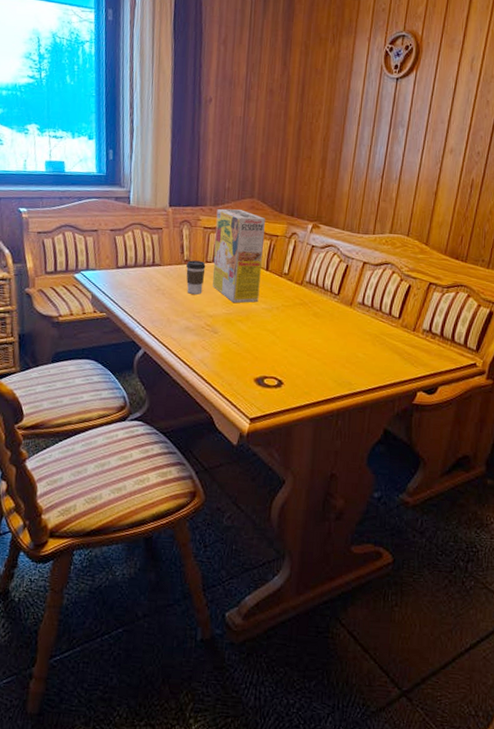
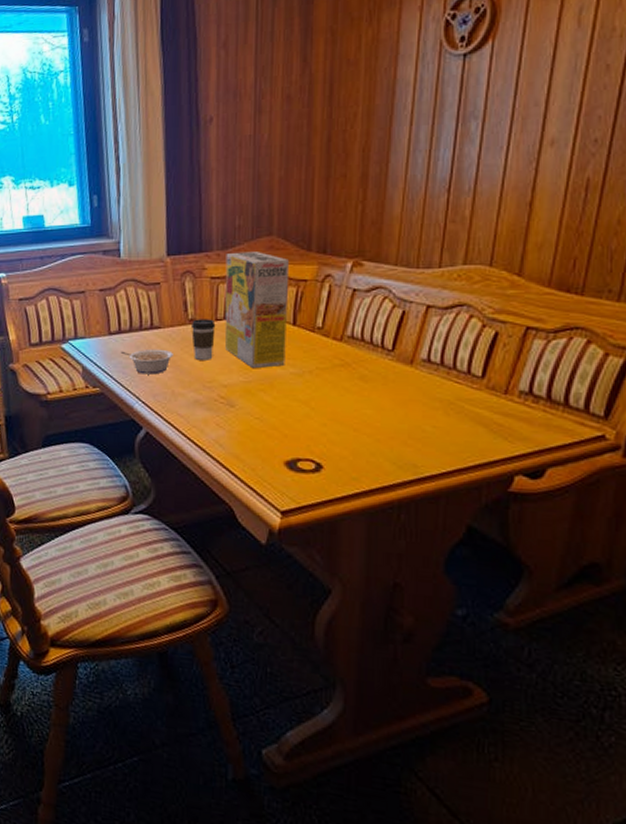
legume: none [125,282,170,304] -> present [120,349,173,375]

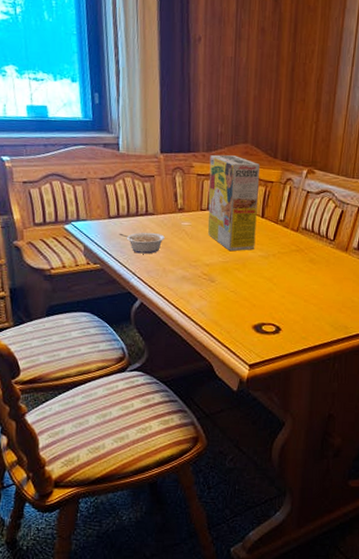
coffee cup: present [190,319,216,360] -> none [180,208,201,243]

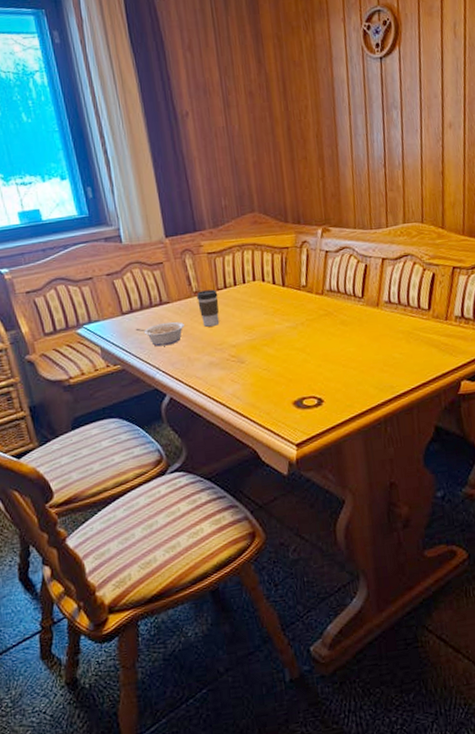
coffee cup: none [180,208,201,243] -> present [196,289,220,327]
cereal box: present [207,154,260,252] -> none [218,227,281,328]

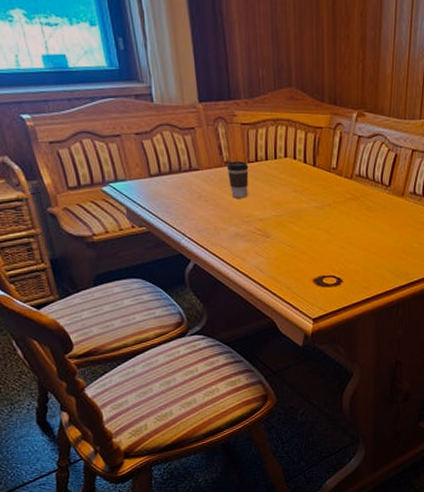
legume: present [135,321,185,347] -> none [162,189,213,213]

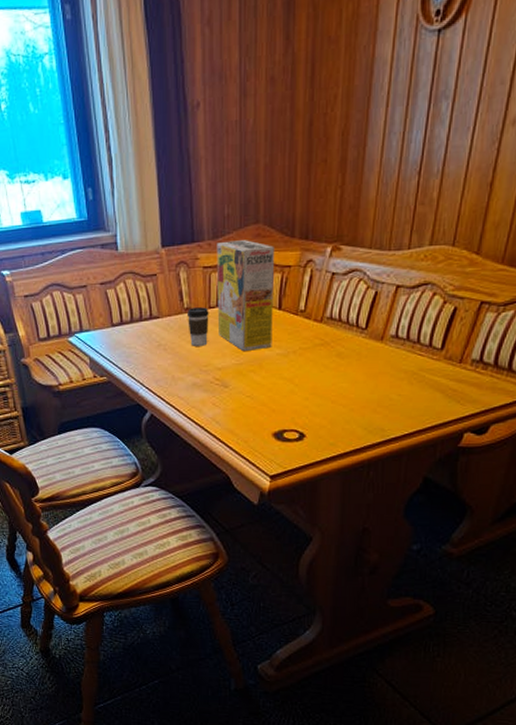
cereal box: none [253,101,309,204] -> present [216,240,274,352]

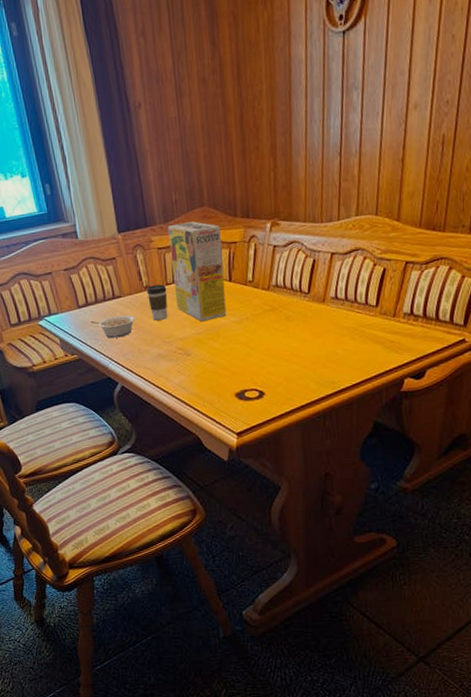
legume: none [123,337,172,362] -> present [90,315,135,339]

